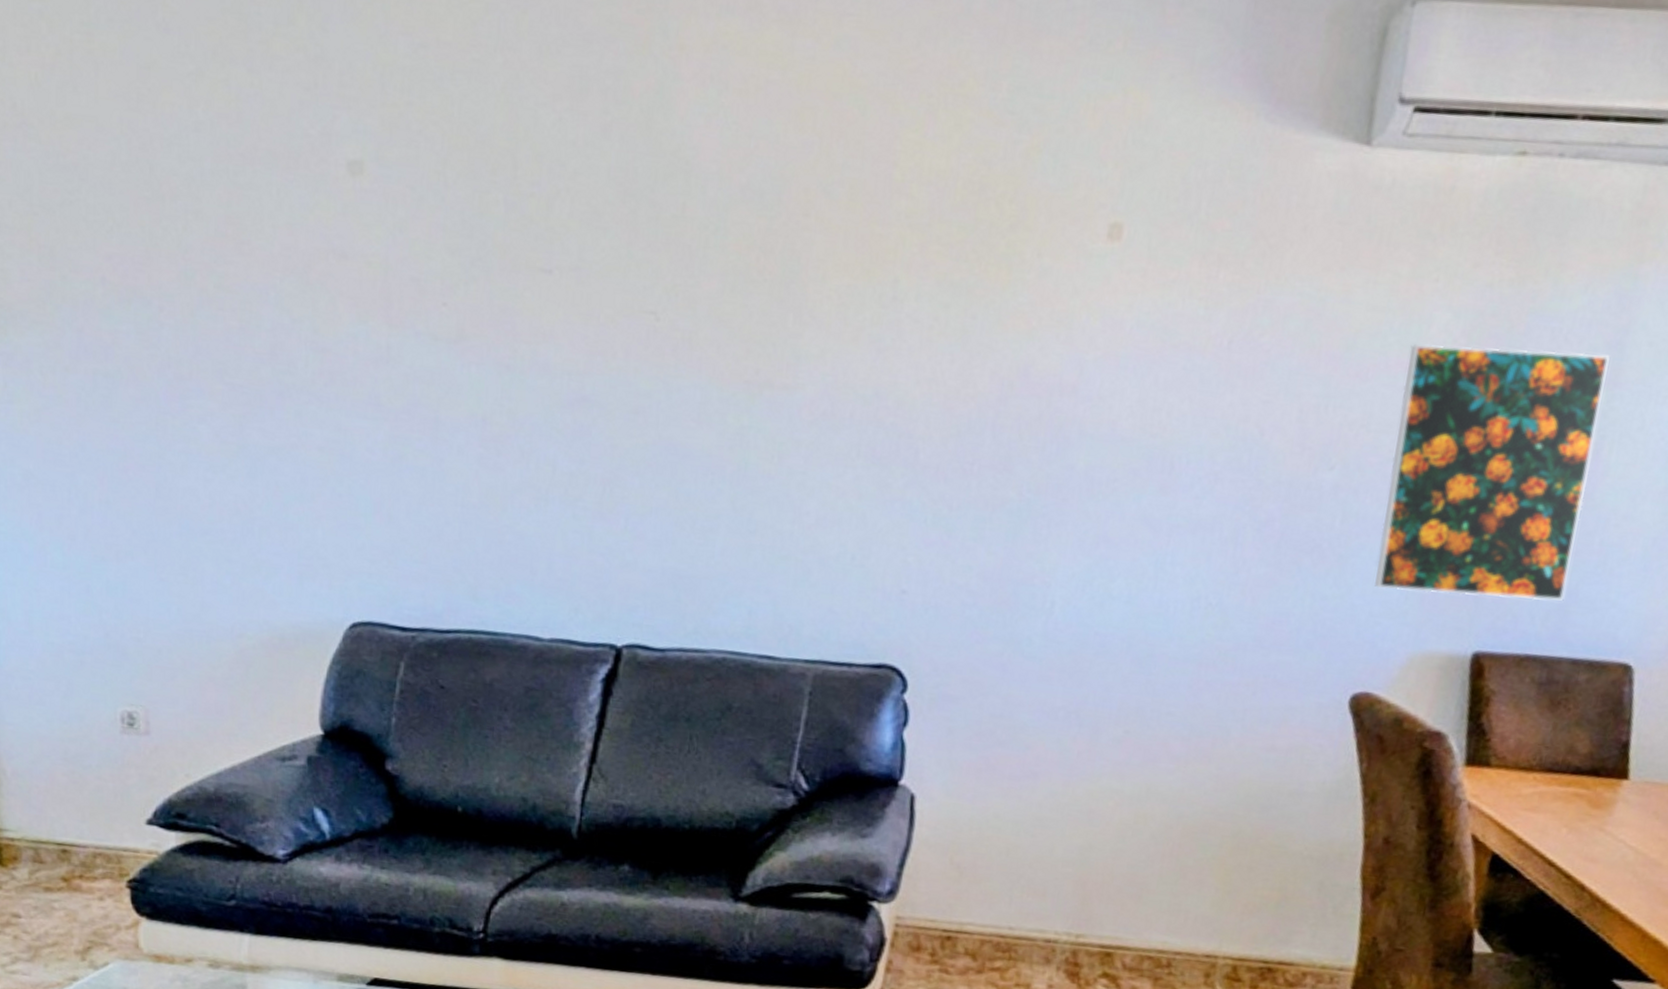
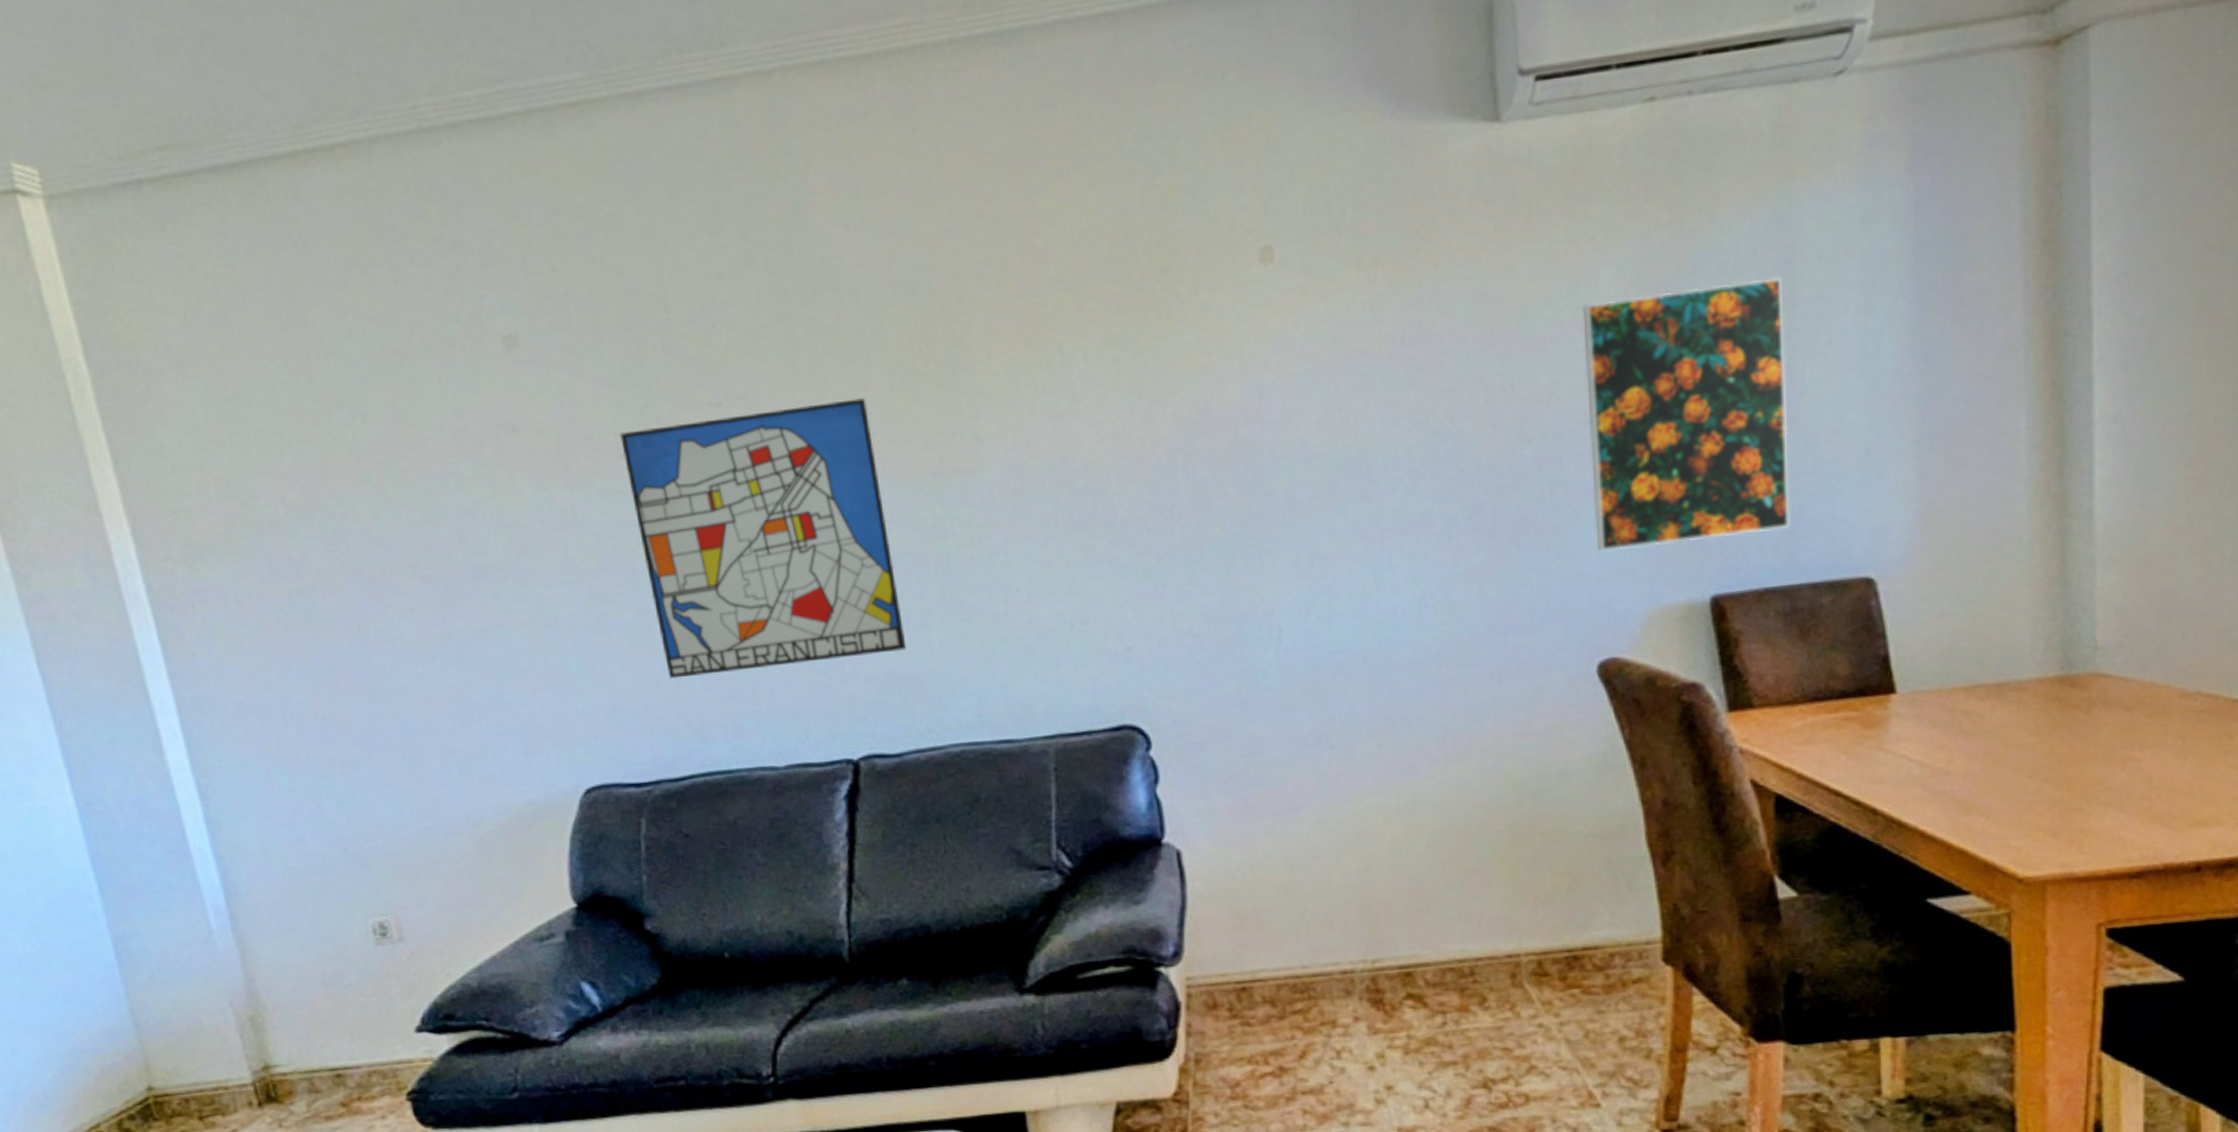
wall art: none [447,280,696,550] -> present [620,398,907,679]

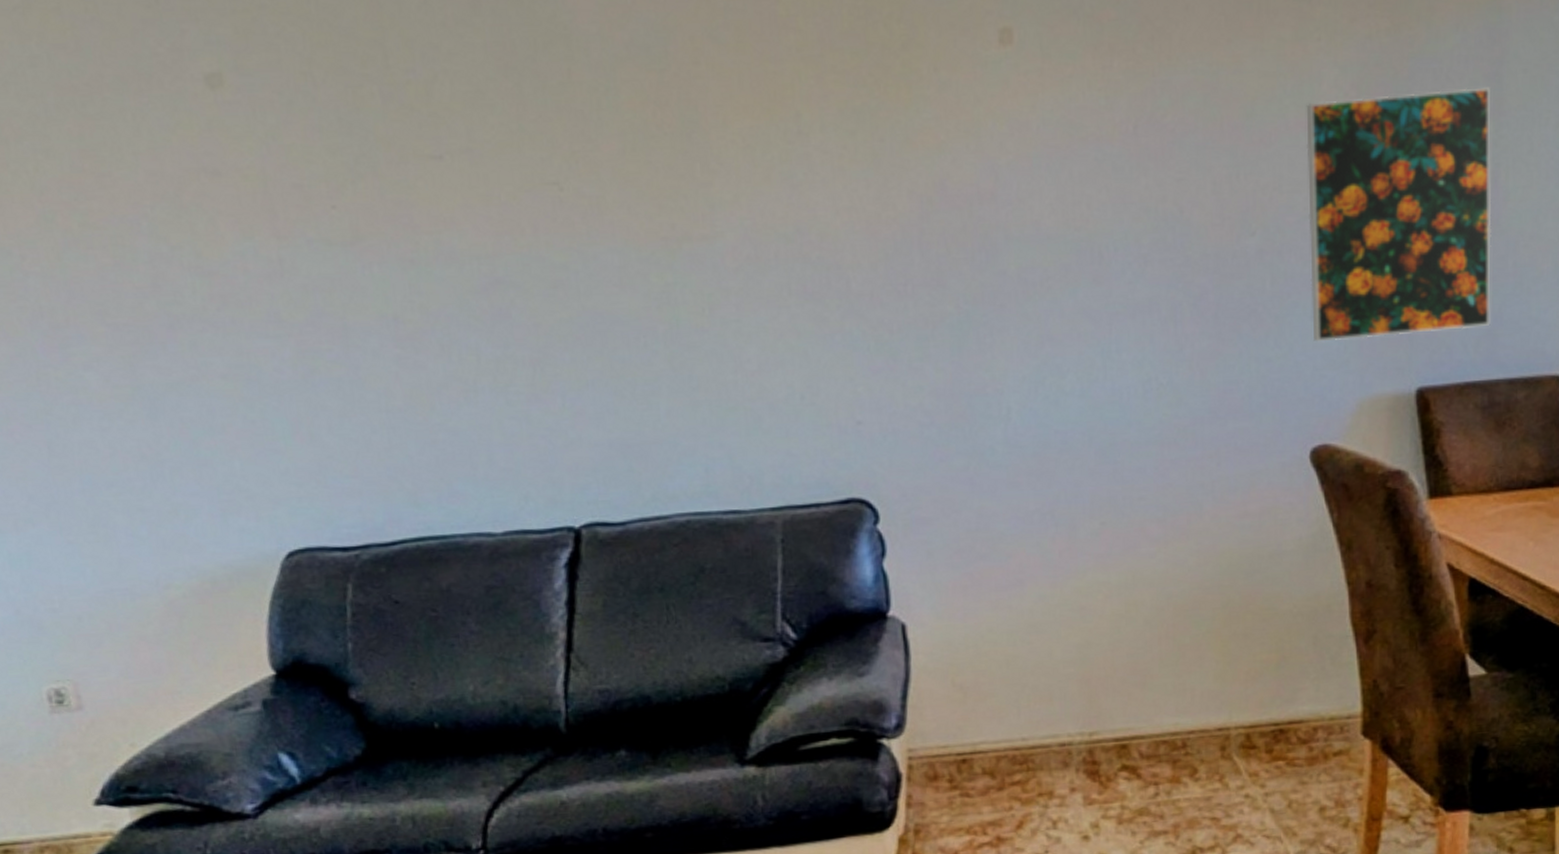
wall art: present [620,398,907,679] -> none [332,158,633,440]

